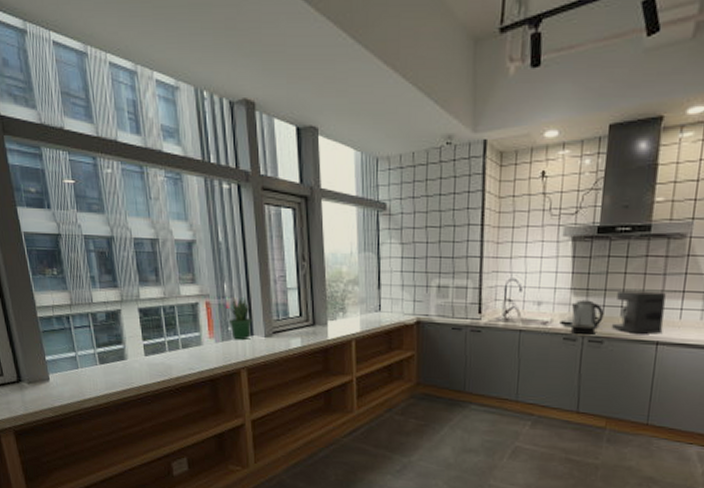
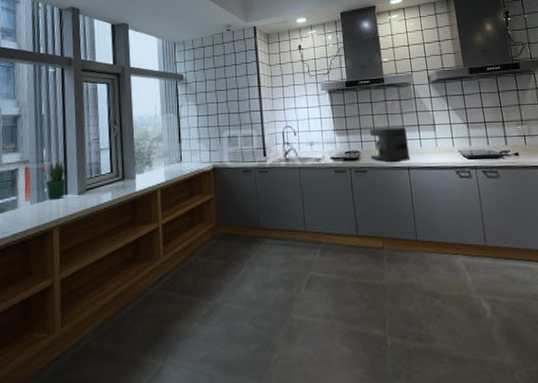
kettle: present [570,300,604,334] -> none [337,138,363,166]

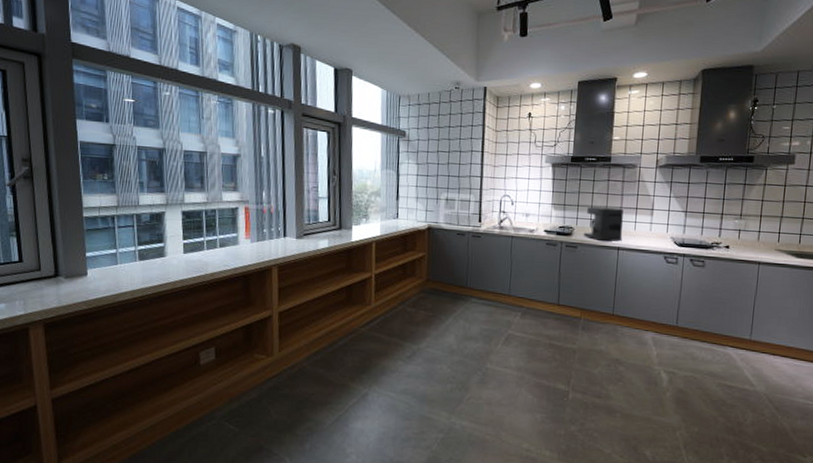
planter: present [45,159,67,199] -> none [264,203,286,240]

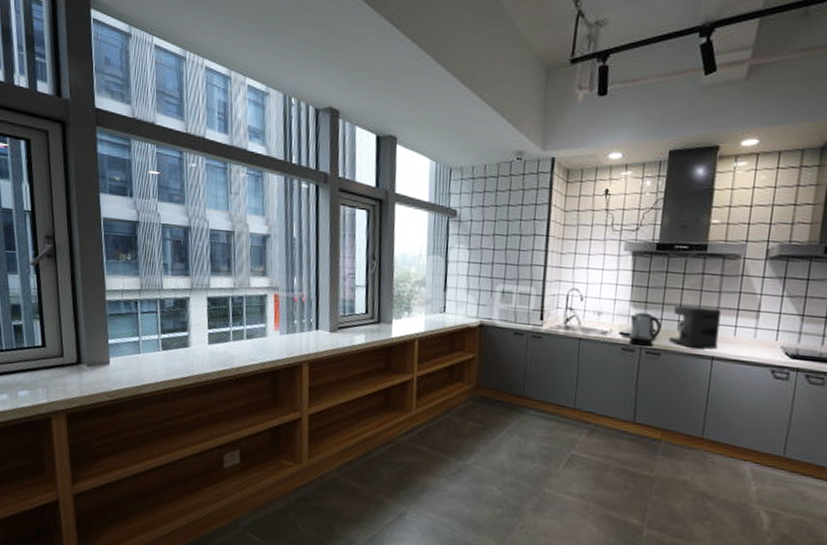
kettle: none [551,213,577,241] -> present [628,312,662,346]

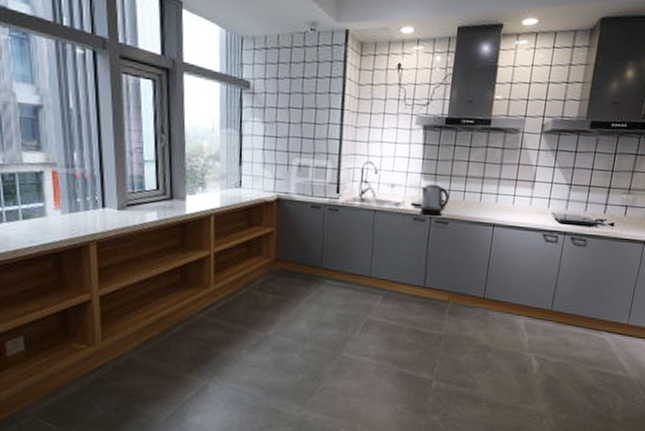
coffee maker: present [668,305,721,350] -> none [455,176,502,218]

